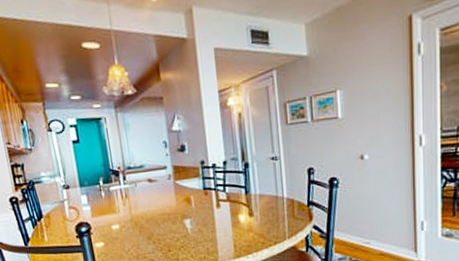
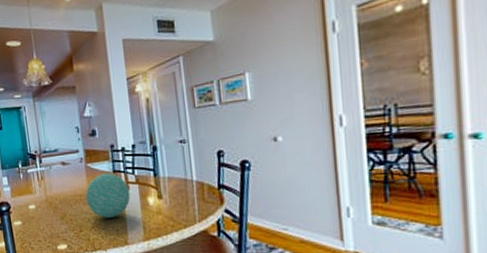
decorative ball: none [174,190,221,237] -> present [85,173,131,218]

